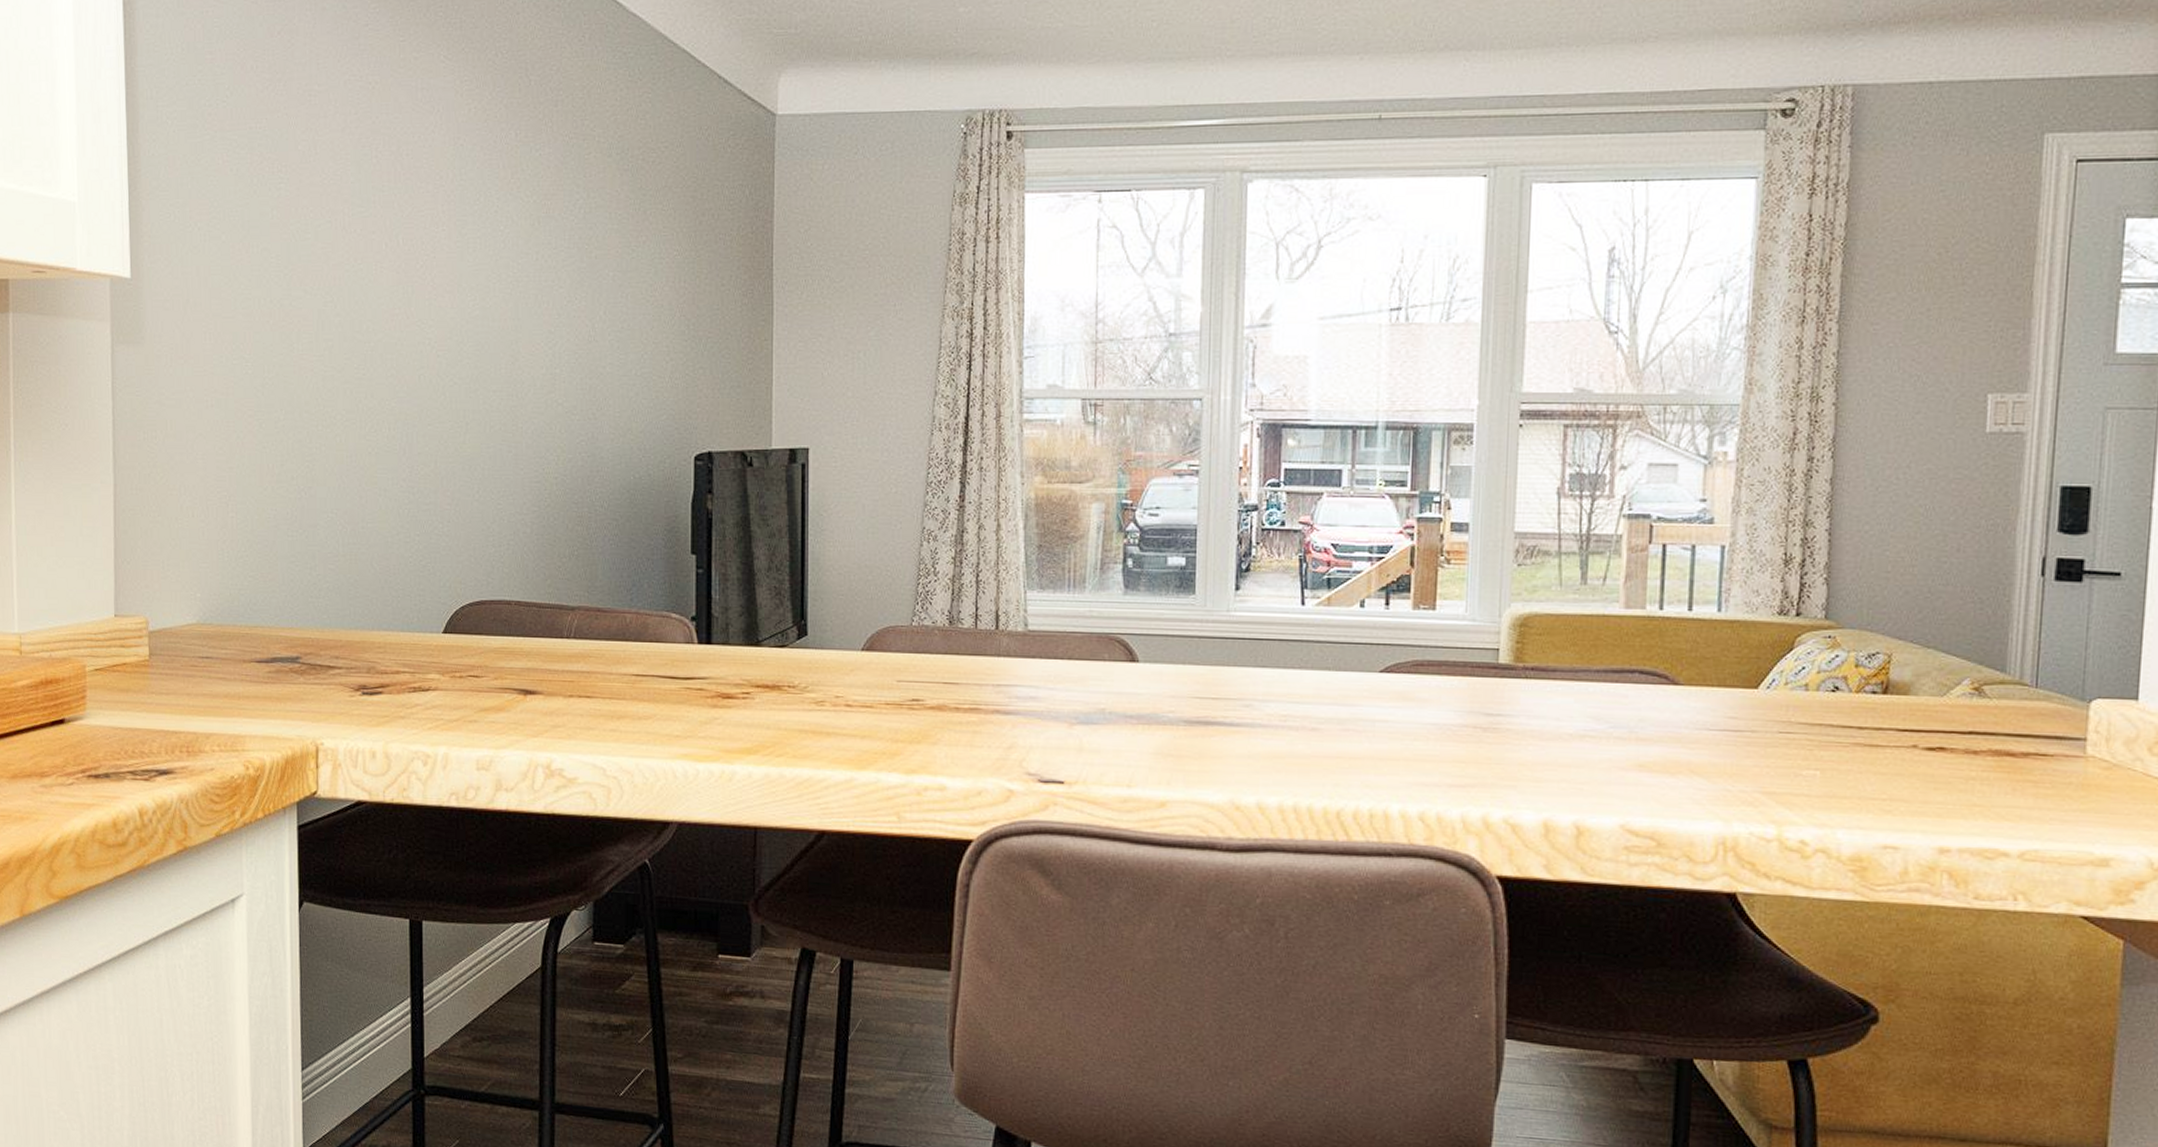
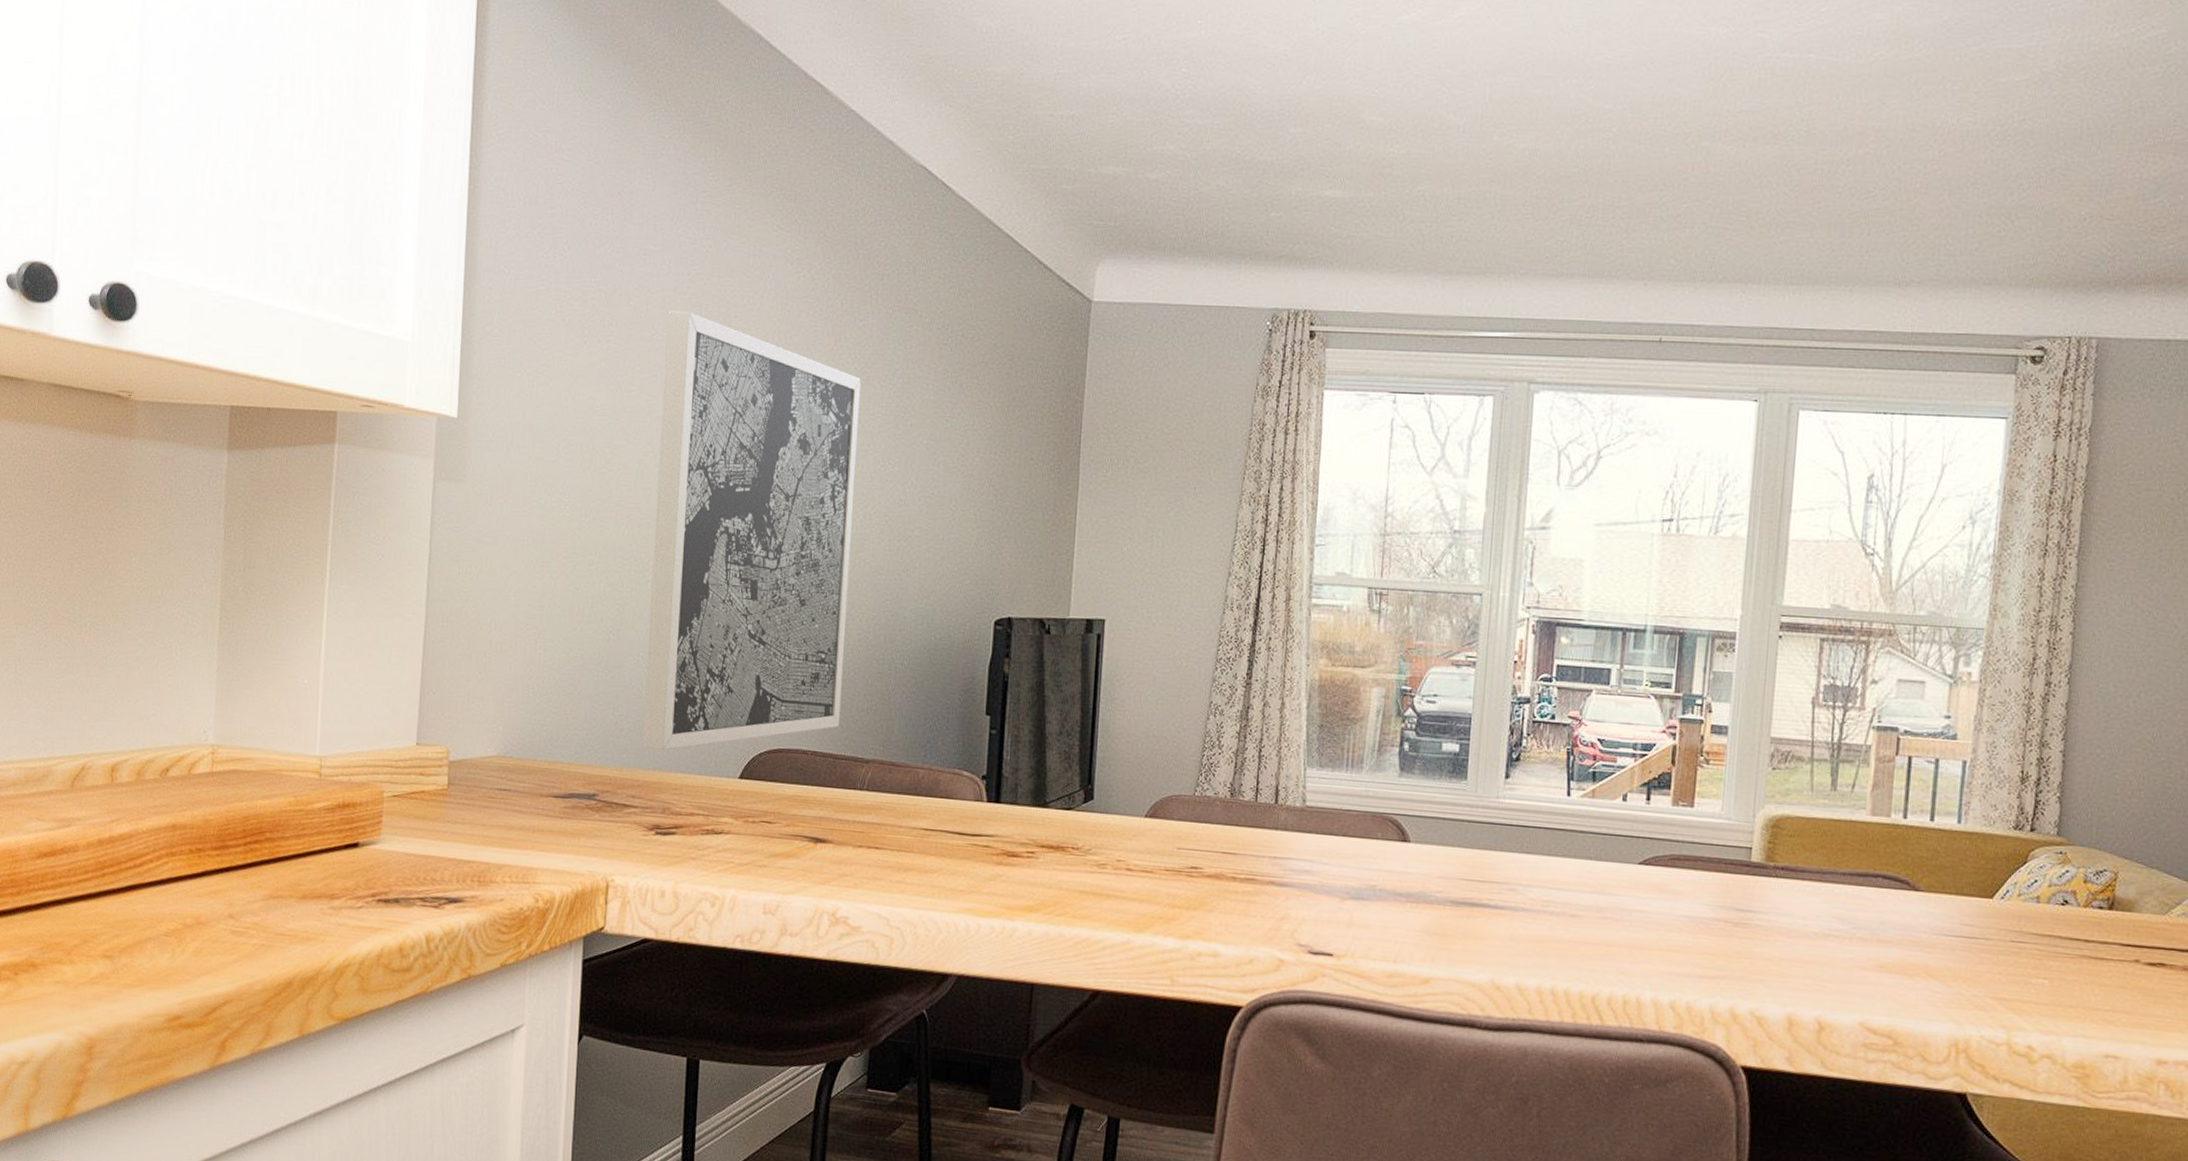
wall art: none [337,152,542,609] -> present [643,311,862,751]

